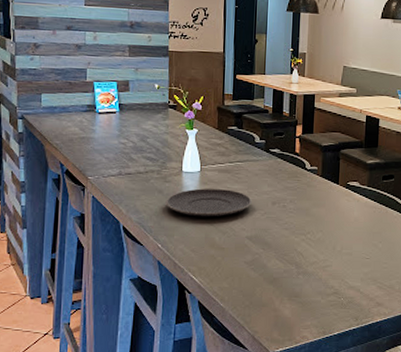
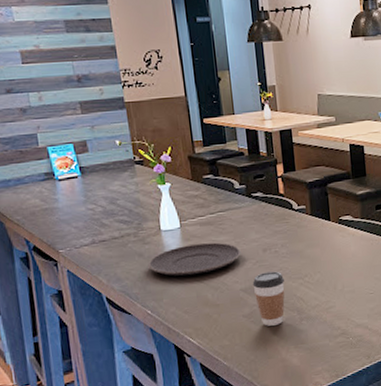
coffee cup: none [258,224,288,276] -> present [252,271,285,326]

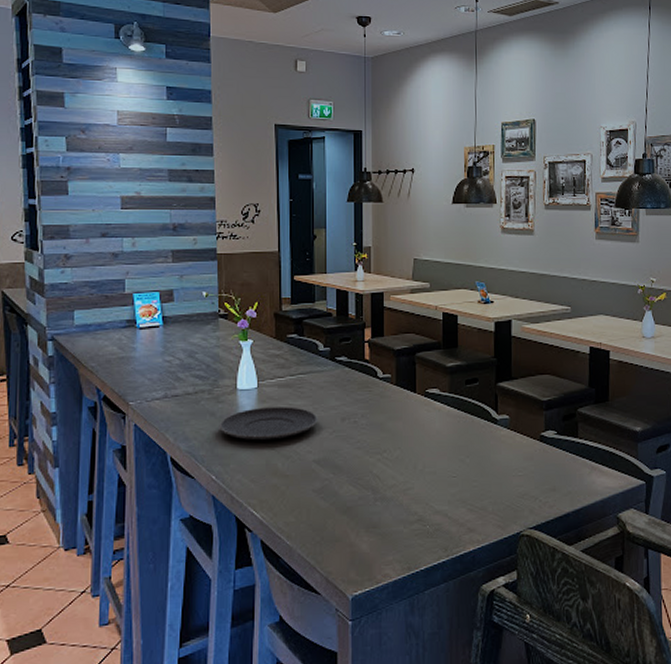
coffee cup: present [252,271,285,326] -> none [327,443,361,504]

